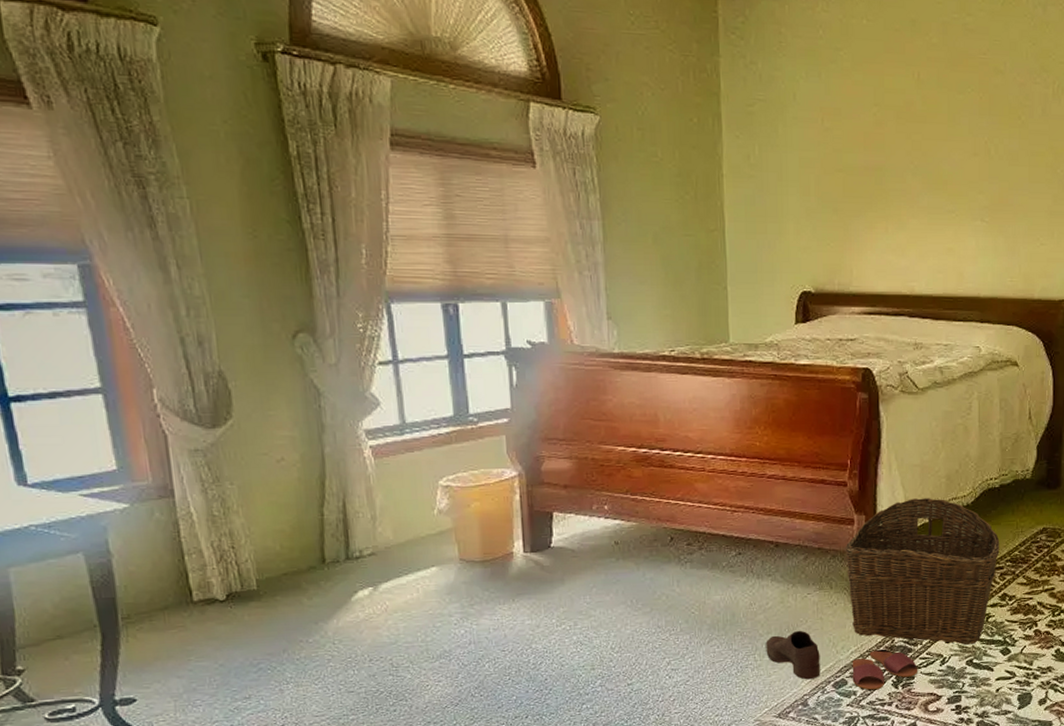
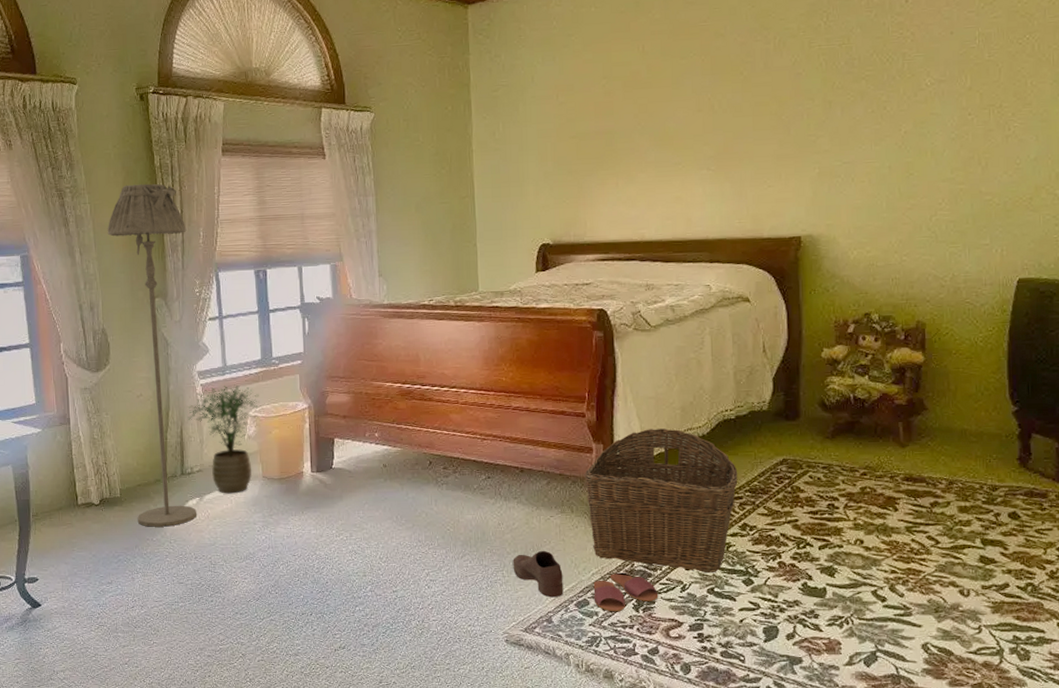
floor lamp: none [219,177,370,626] -> present [107,183,196,527]
potted plant: none [352,447,455,581] -> present [187,384,261,494]

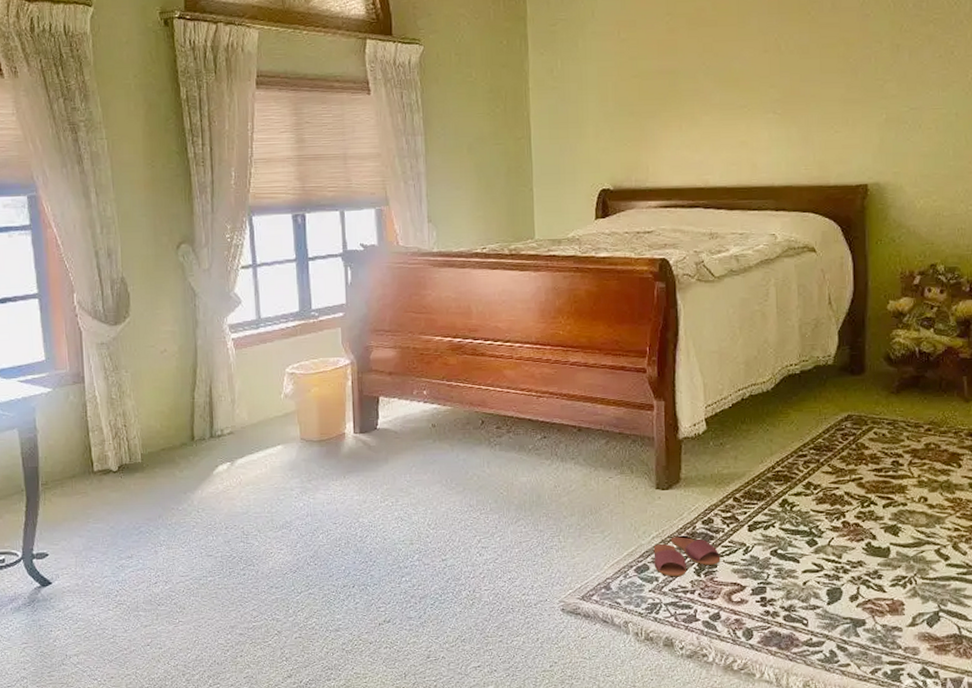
floor lamp: present [107,183,196,527] -> none [127,118,227,495]
potted plant: present [187,384,261,494] -> none [217,339,299,458]
shoe: present [513,550,564,597] -> none [569,513,623,562]
wicker basket: present [584,428,738,574] -> none [645,384,802,535]

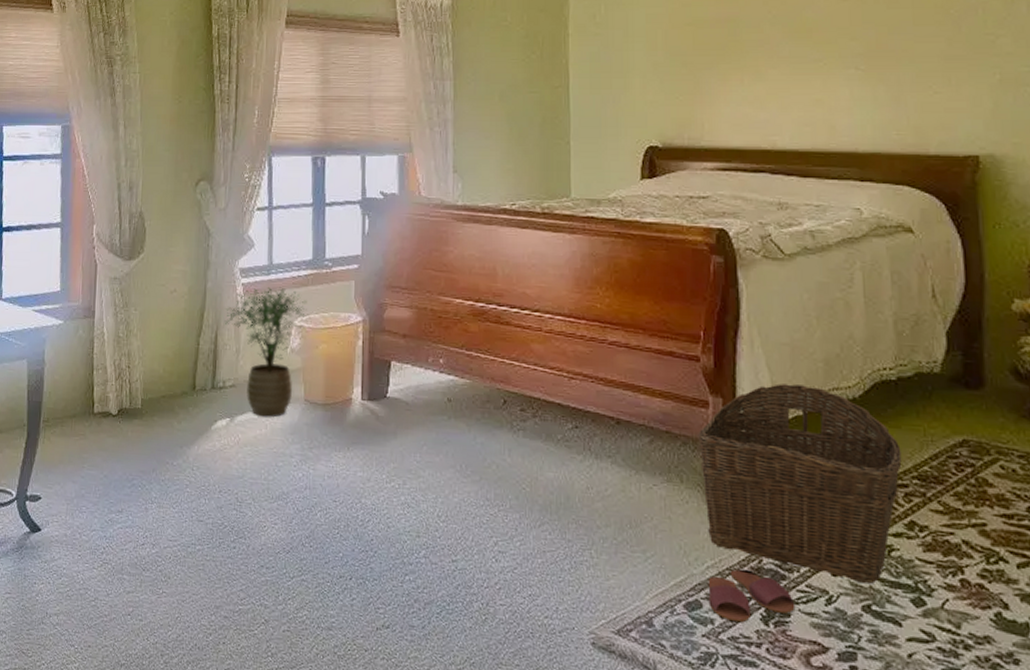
potted plant: none [217,339,299,458] -> present [224,286,308,418]
wicker basket: none [645,384,802,535] -> present [698,384,902,584]

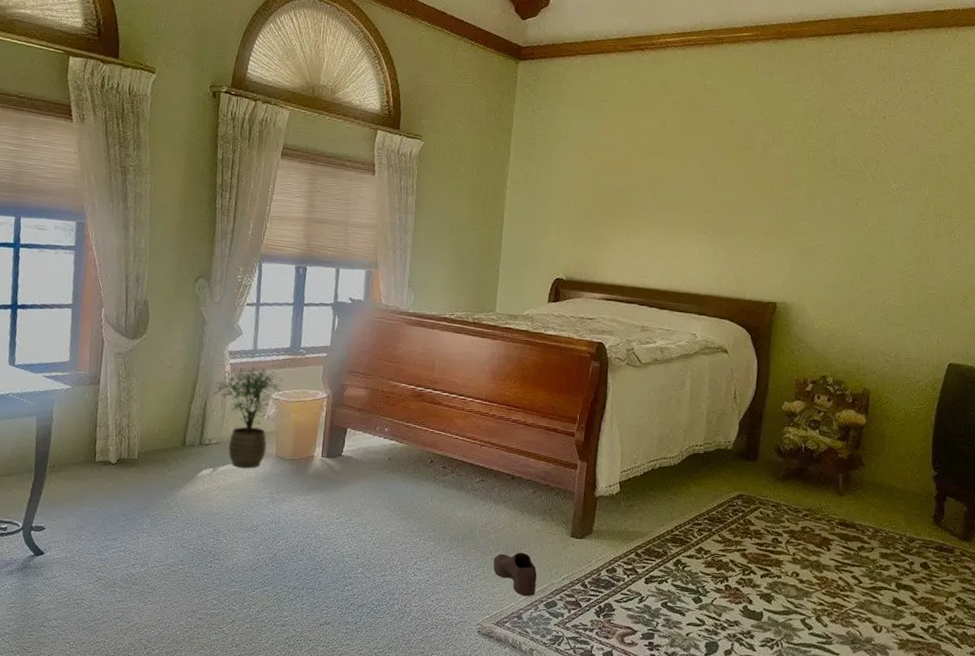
shoe: none [604,528,669,592] -> present [493,552,537,596]
wicker basket: present [698,384,902,584] -> none [567,453,700,589]
slippers: present [708,568,796,623] -> none [561,579,619,616]

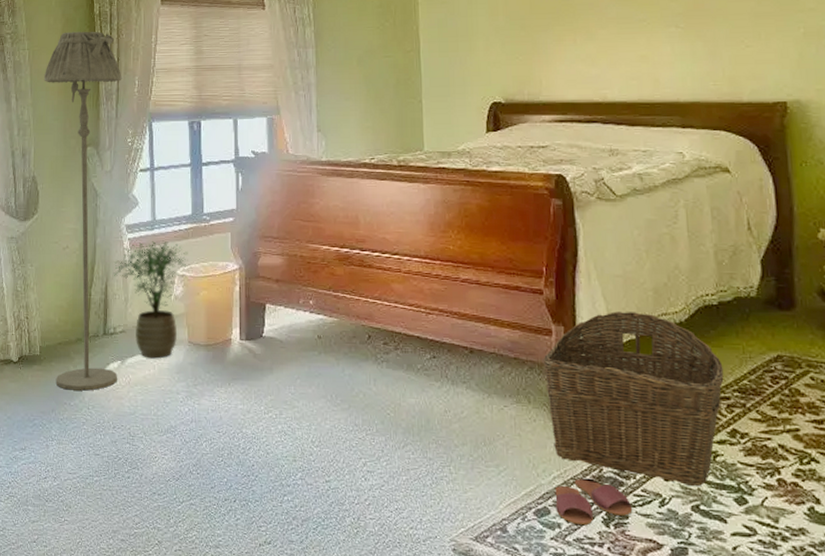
floor lamp: none [150,171,238,492] -> present [44,31,122,391]
shoe: present [493,552,537,596] -> none [461,445,520,502]
slippers: none [561,579,619,616] -> present [555,478,633,526]
wicker basket: none [567,453,700,589] -> present [543,311,724,487]

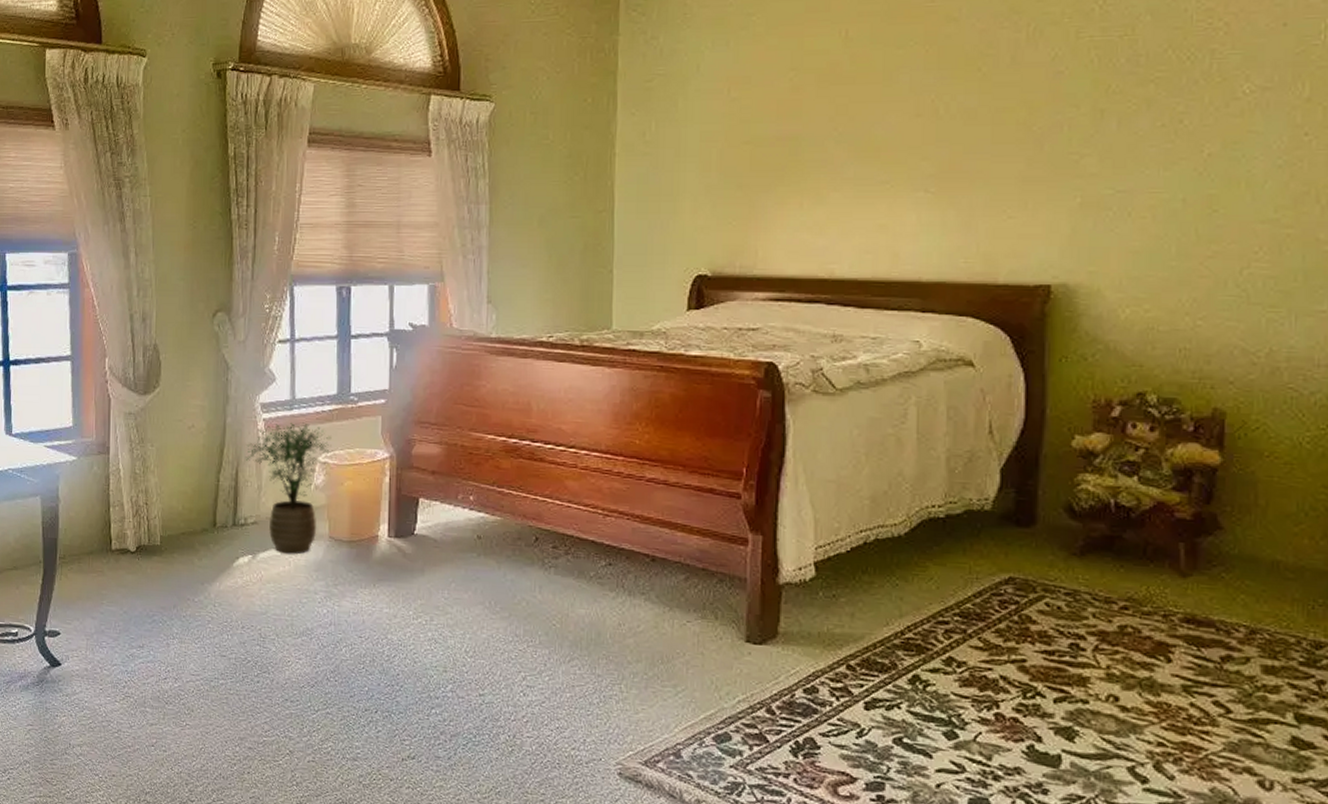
floor lamp: present [44,31,122,391] -> none [168,176,260,587]
wicker basket: present [543,311,724,487] -> none [735,521,944,718]
slippers: present [555,478,633,526] -> none [738,703,826,755]

